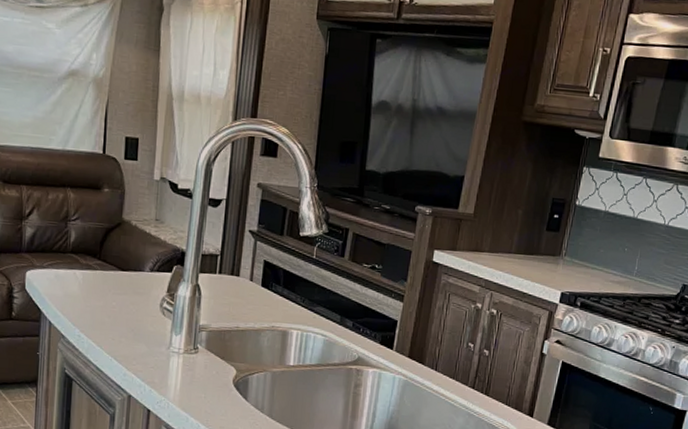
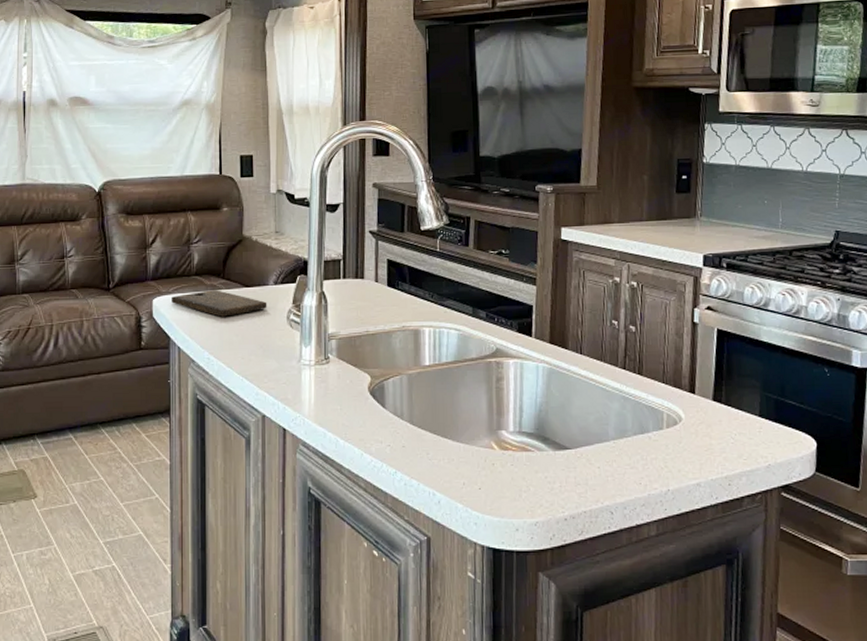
cutting board: none [45,269,142,297] -> present [172,290,267,317]

